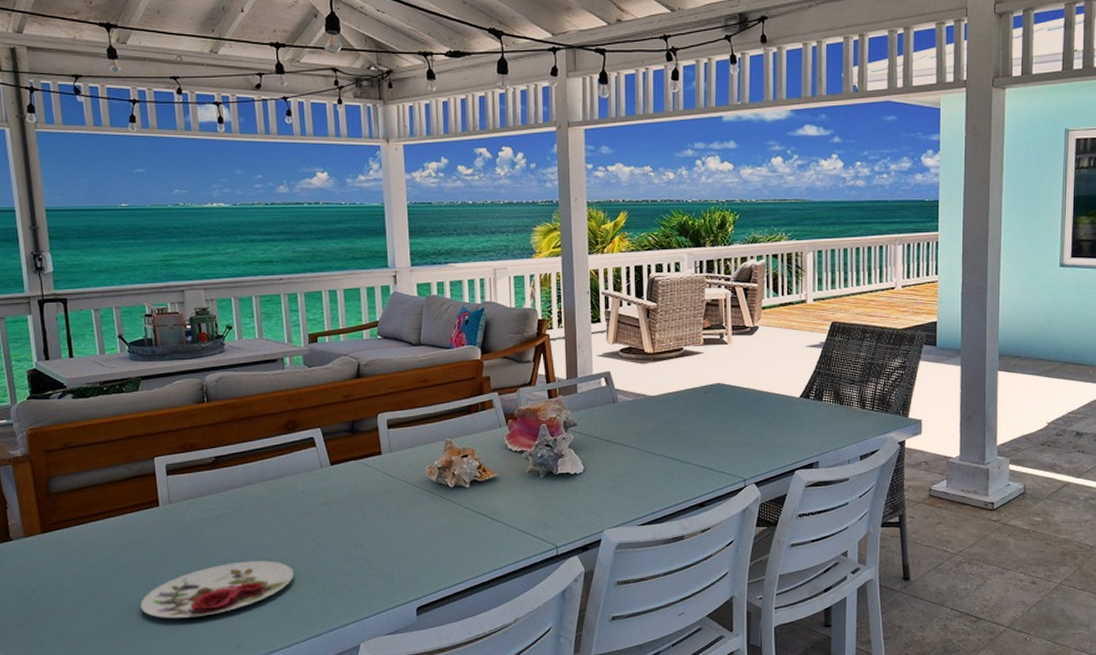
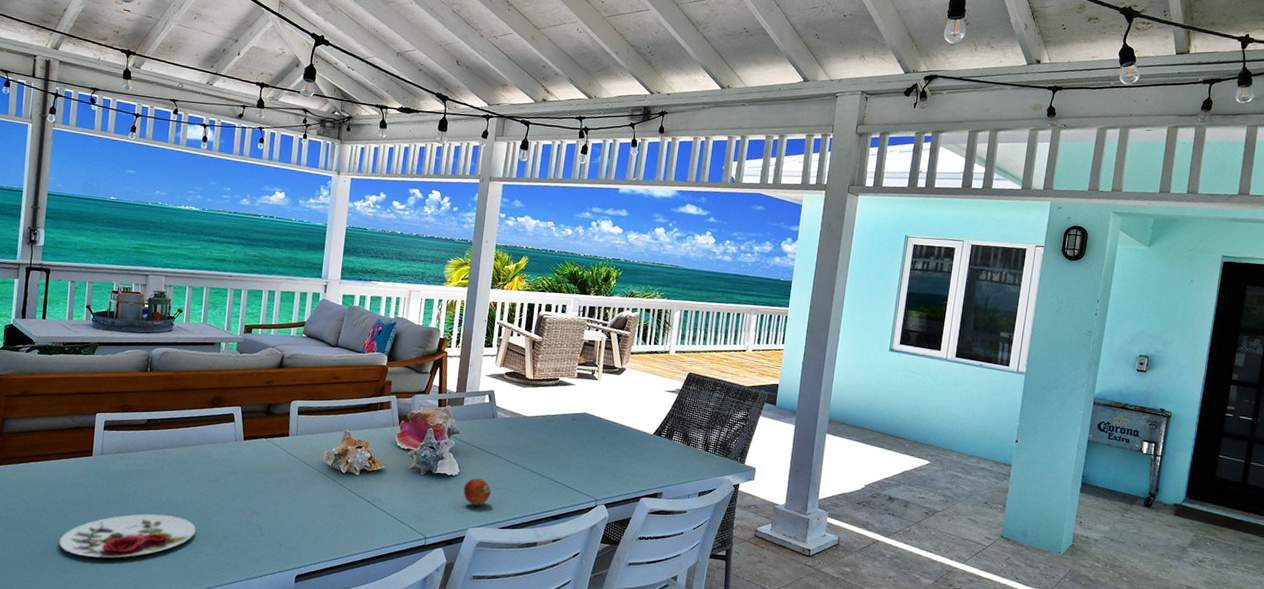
fruit: none [592,473,624,504] -> present [463,478,492,506]

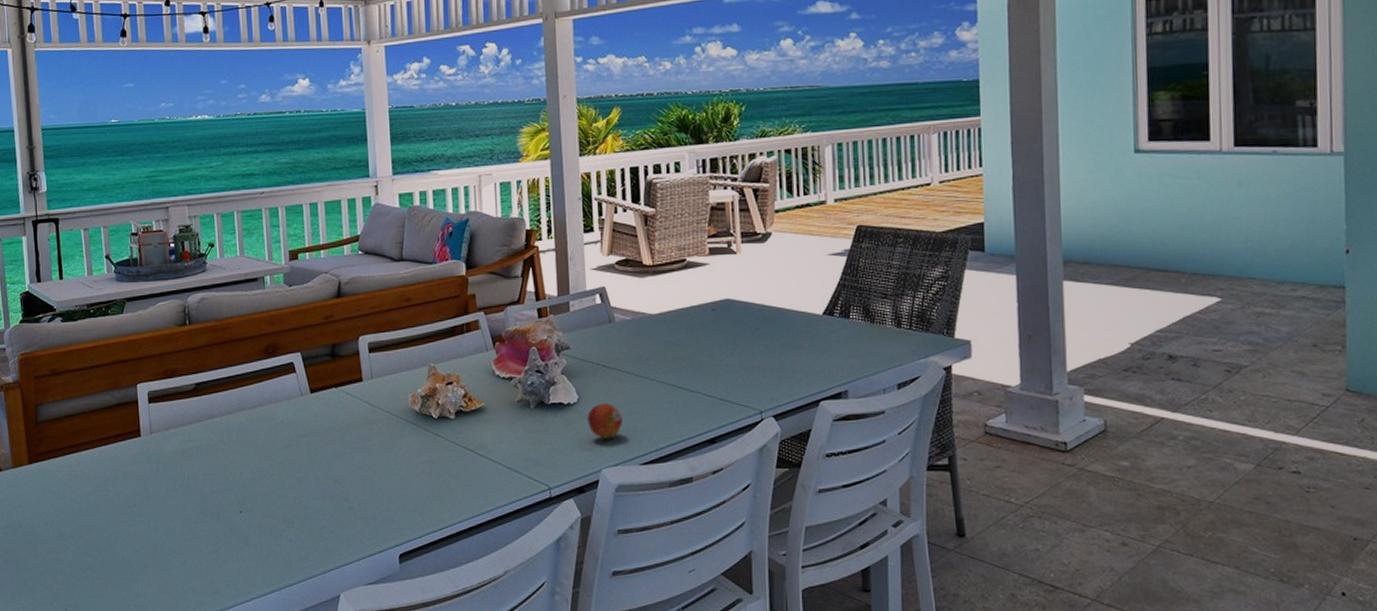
plate: present [59,514,197,558] -> none [120,498,273,560]

